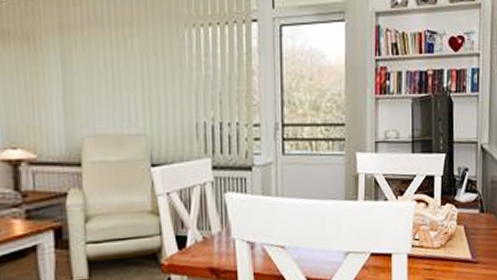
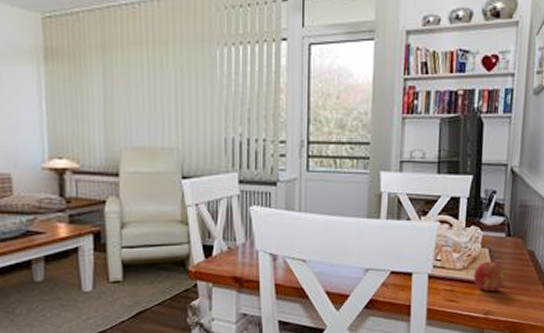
fruit: none [451,237,481,269] -> present [473,261,506,292]

